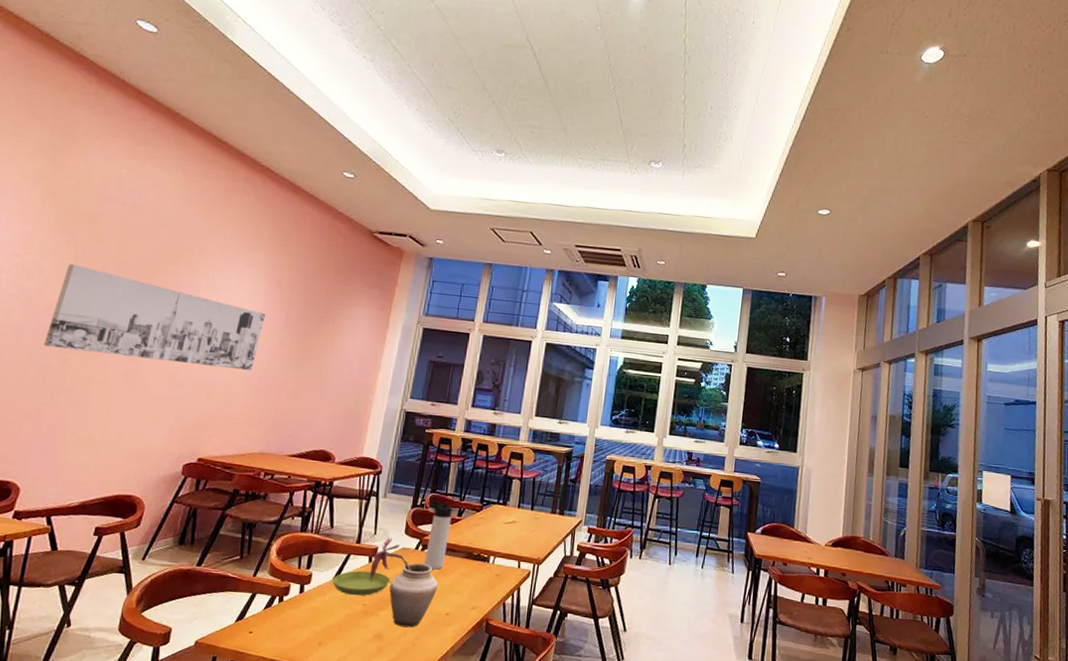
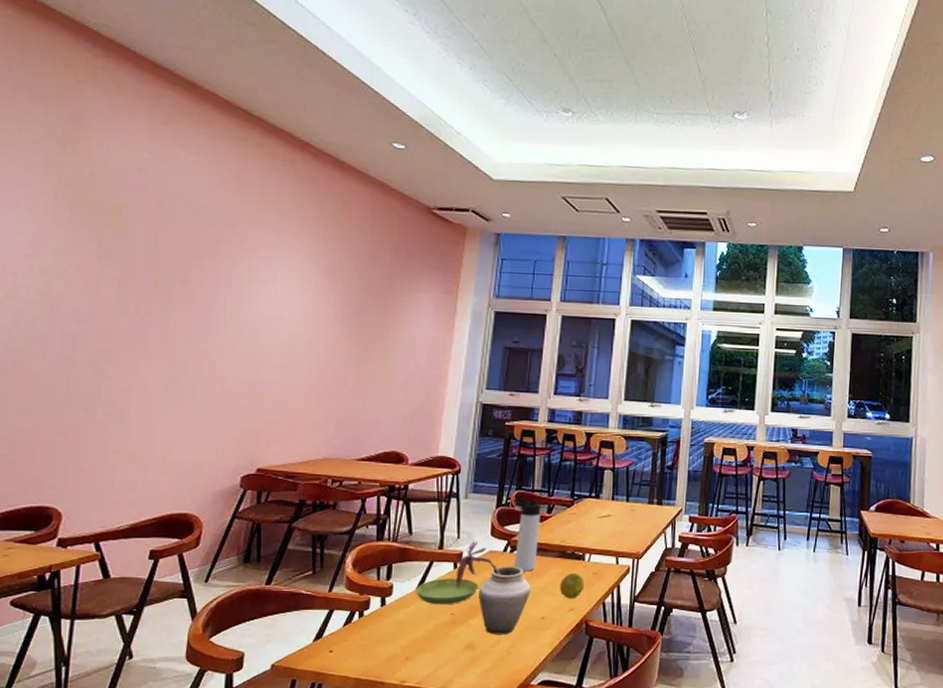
wall art: present [43,264,265,371] -> none [72,263,318,370]
fruit: none [464,573,488,598] -> present [559,572,585,599]

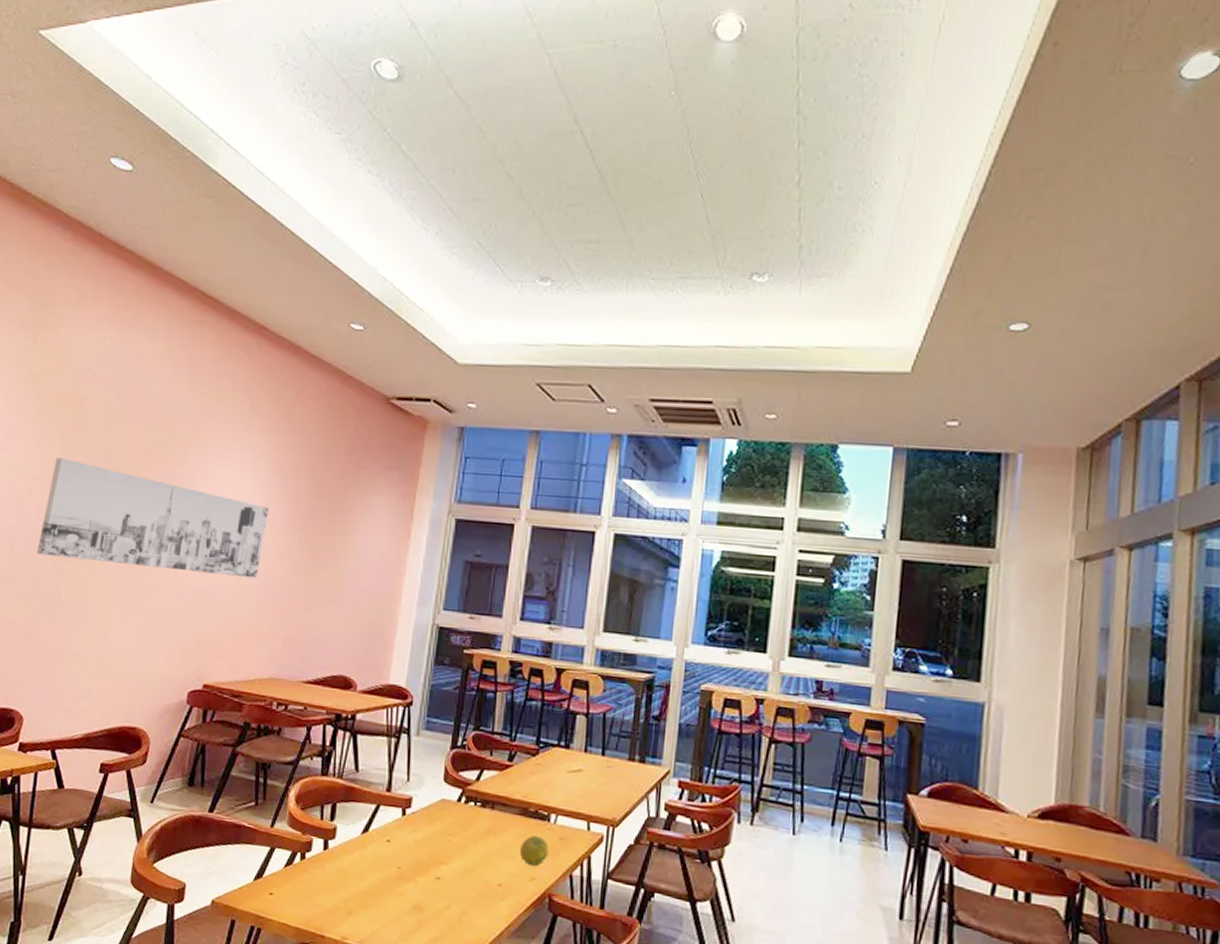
wall art: none [72,263,318,370] -> present [36,457,268,579]
saucer: present [416,578,479,605] -> none [361,825,429,857]
vase: present [455,540,531,635] -> none [403,785,487,900]
thermos bottle: present [514,498,541,572] -> none [469,740,501,829]

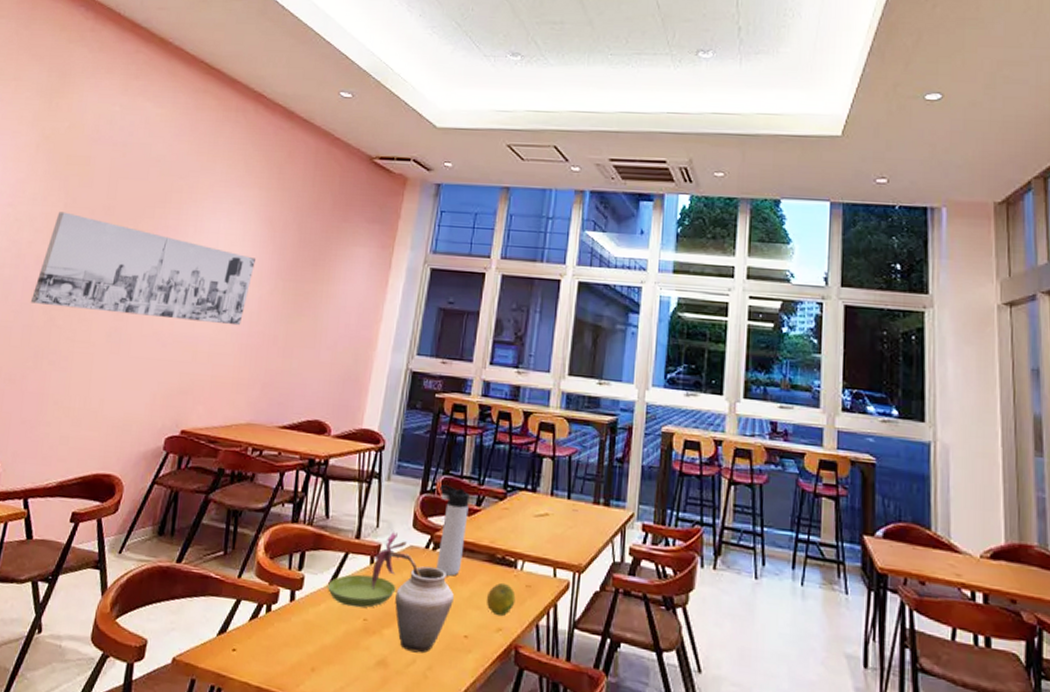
saucer: none [361,825,429,857] -> present [328,574,396,608]
vase: none [403,785,487,900] -> present [371,531,454,654]
thermos bottle: none [469,740,501,829] -> present [437,484,470,576]

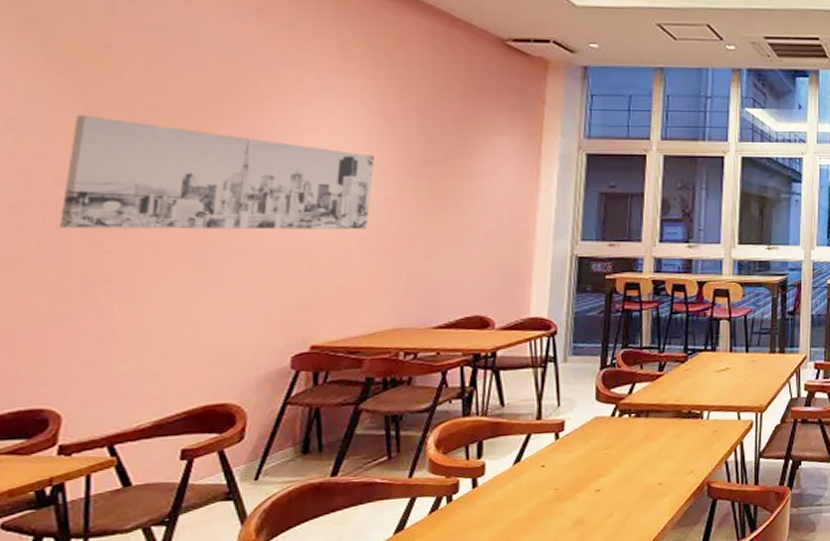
saucer: present [328,574,396,608] -> none [512,449,585,481]
vase: present [371,531,454,654] -> none [557,406,644,507]
thermos bottle: present [437,484,470,576] -> none [620,357,651,436]
fruit: present [486,582,516,616] -> none [676,432,704,461]

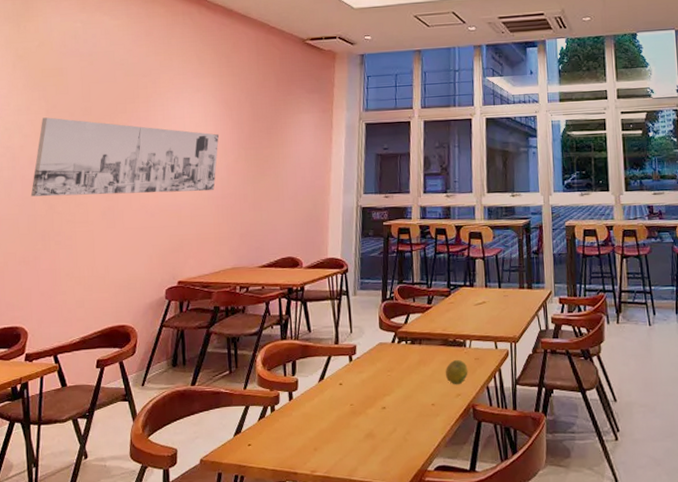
fruit: none [676,432,704,461] -> present [445,359,468,385]

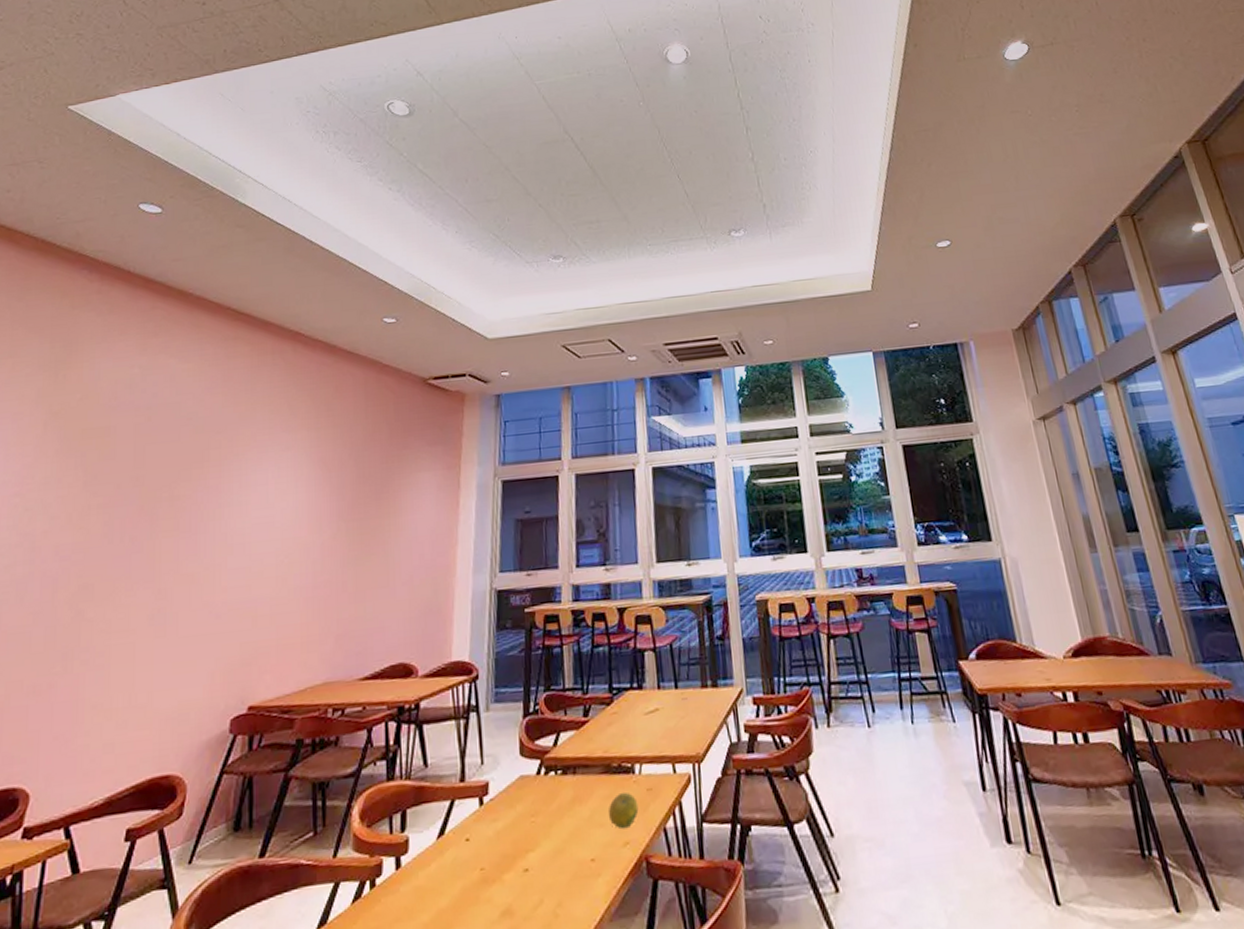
wall art: present [30,117,219,197] -> none [51,491,312,600]

